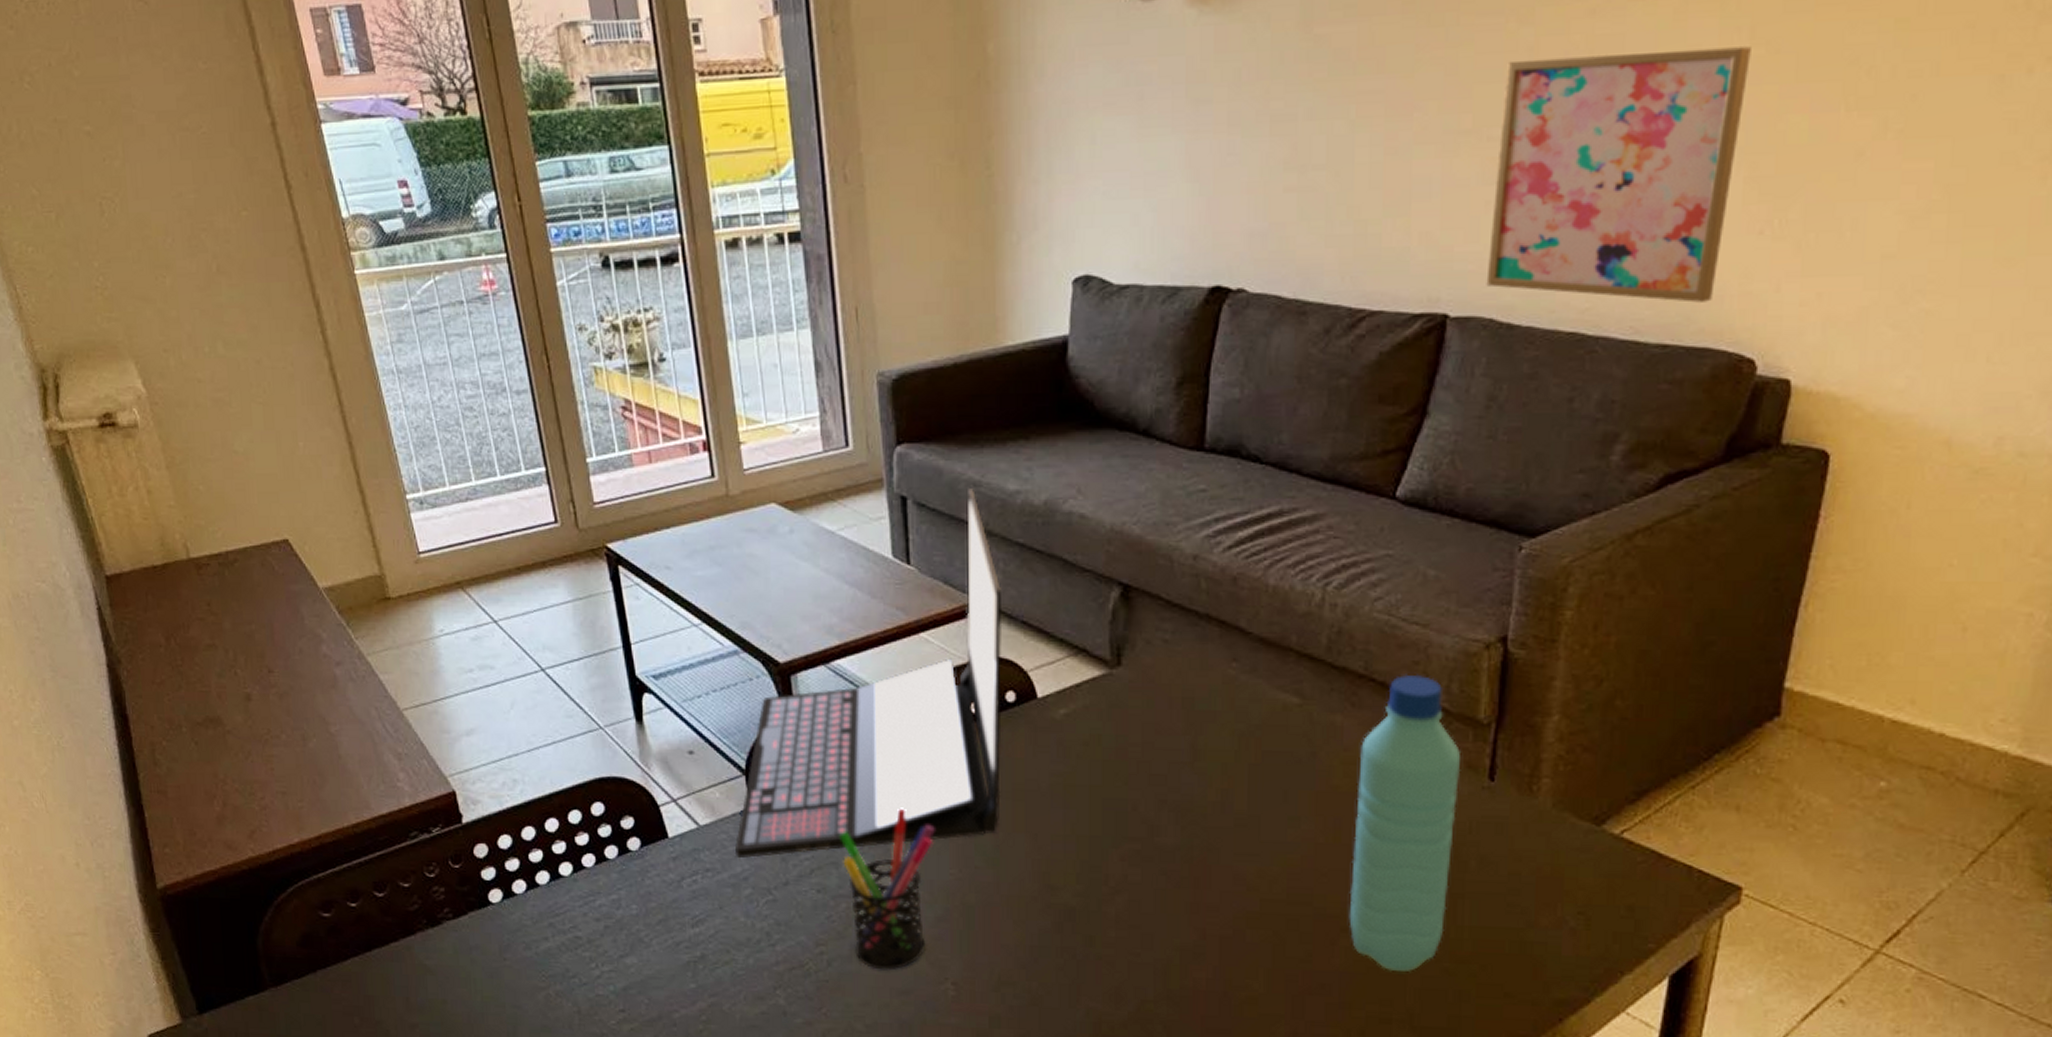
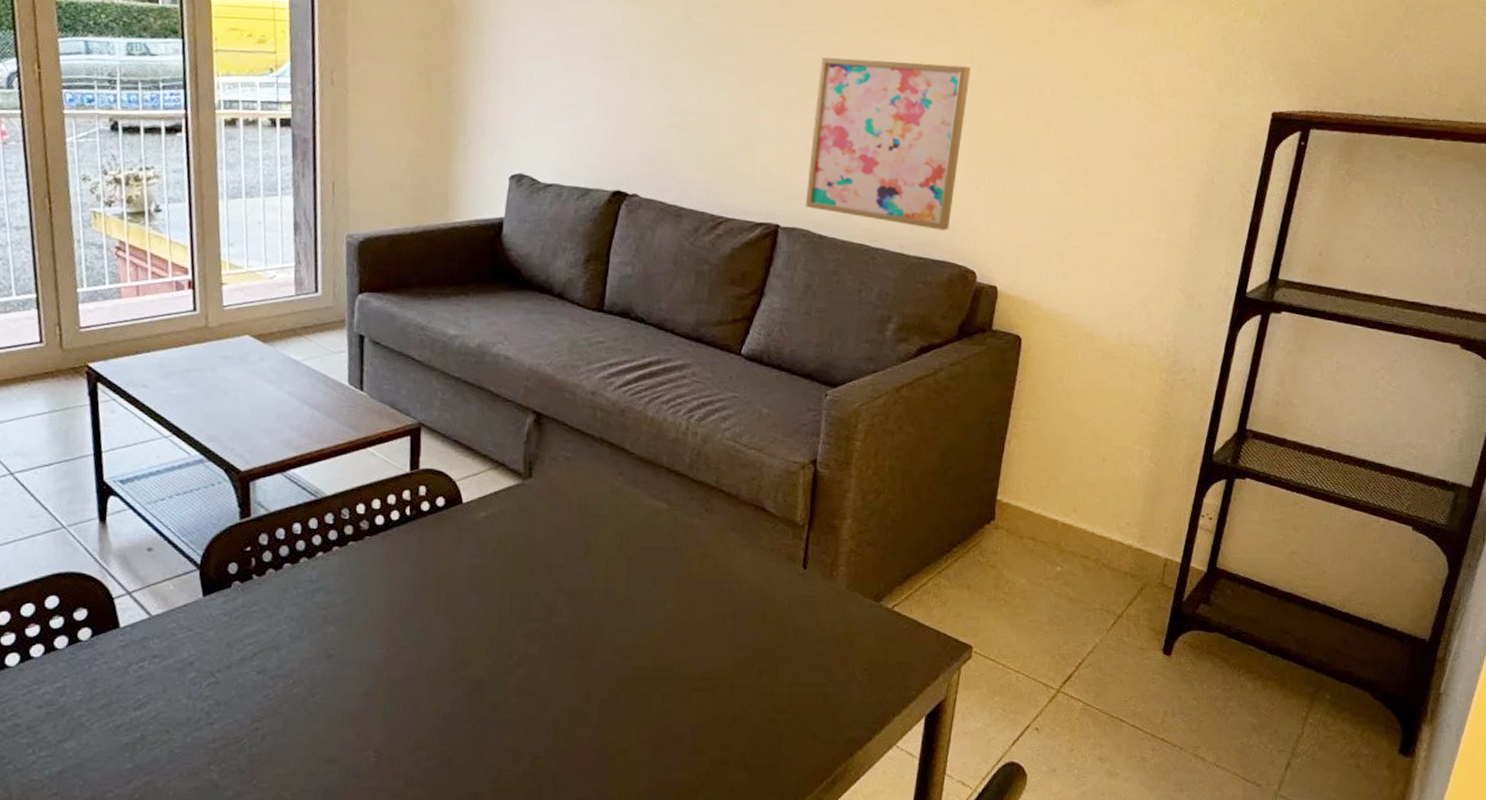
laptop: present [734,488,1003,859] -> none [182,331,438,645]
pen holder: present [839,807,935,970] -> none [282,596,368,742]
water bottle: present [1349,674,1461,971] -> none [699,487,784,721]

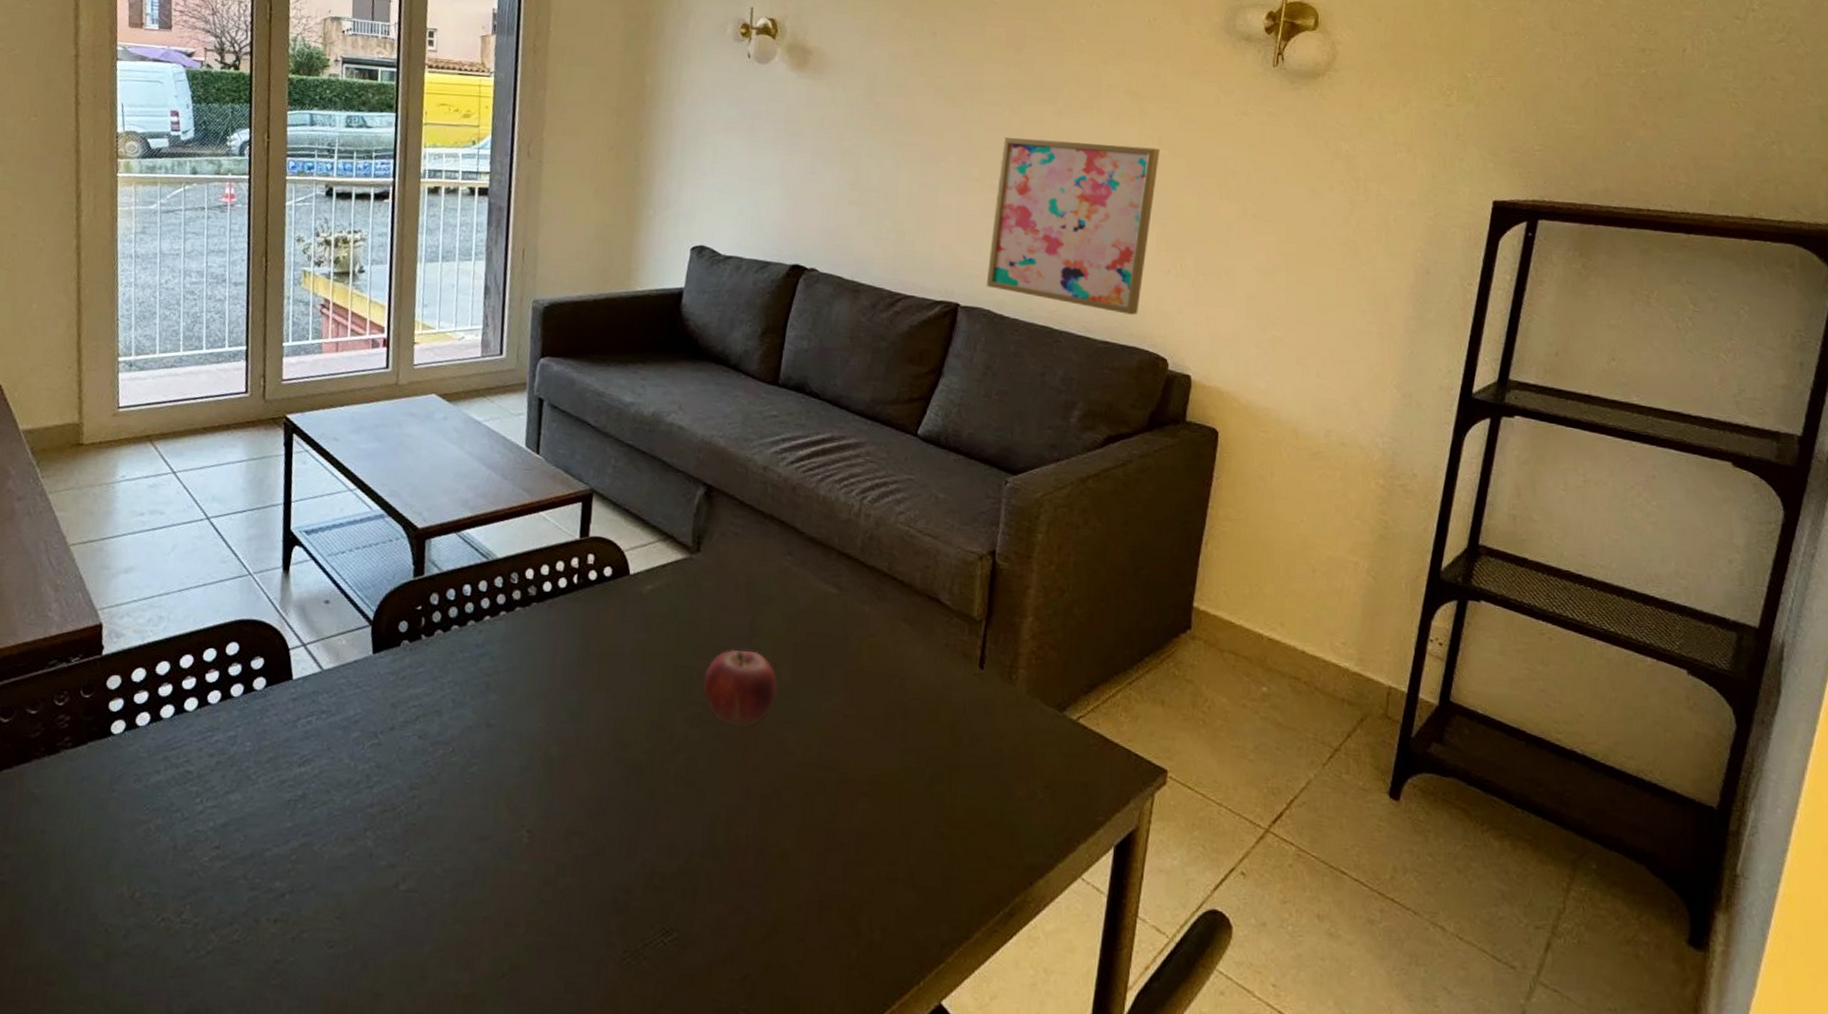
fruit: none [540,567,614,638] -> present [703,649,778,727]

